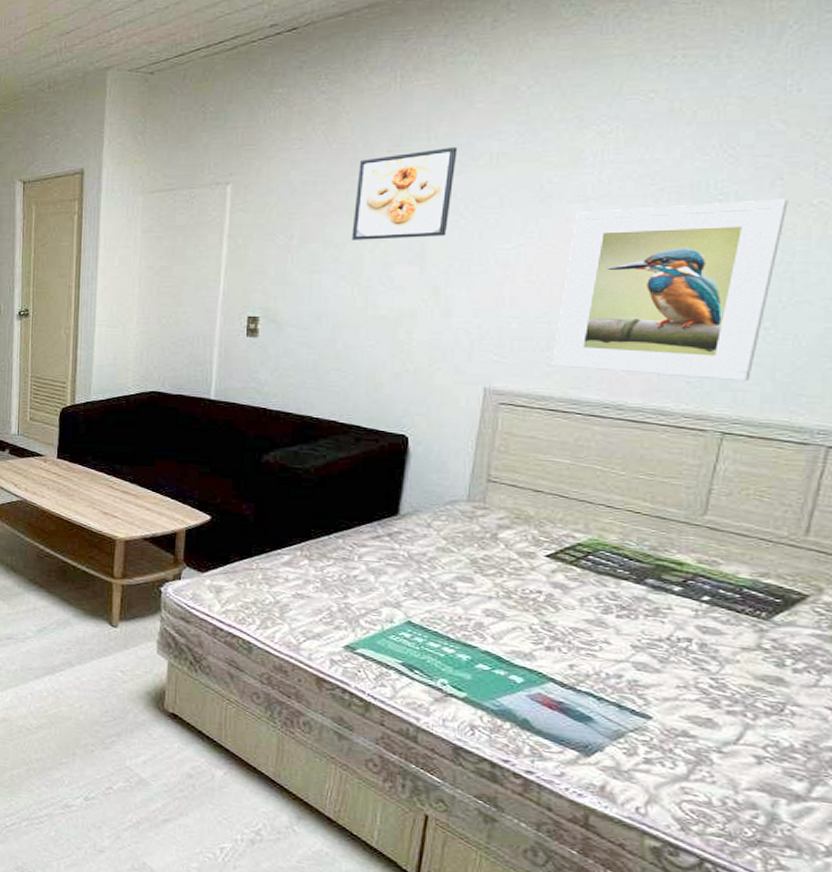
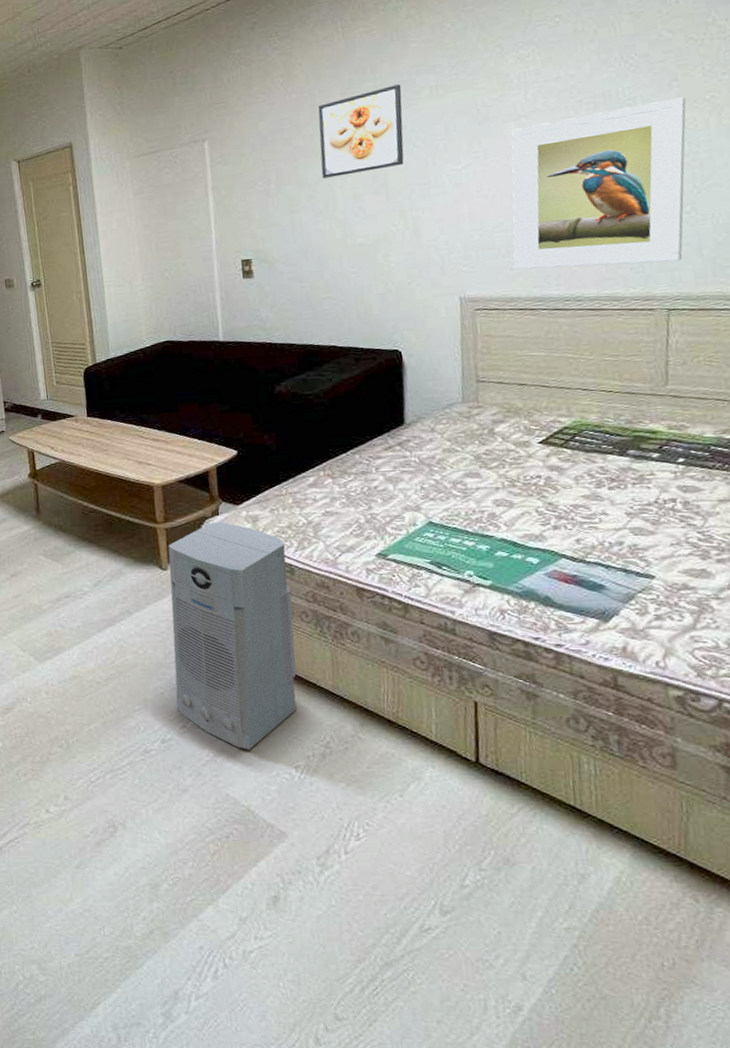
air purifier: none [105,586,247,823] -> present [168,521,297,750]

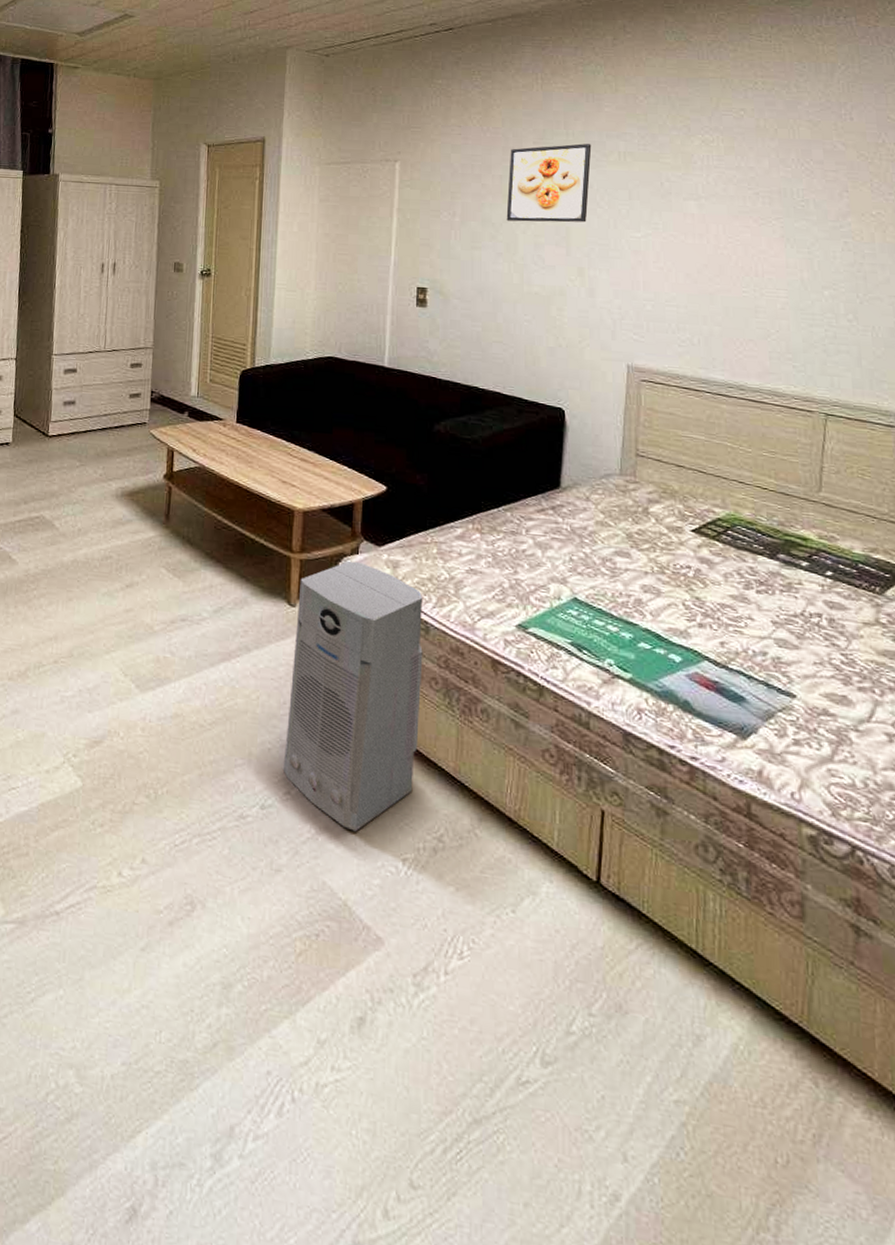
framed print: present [512,97,686,270] -> none [682,208,854,368]

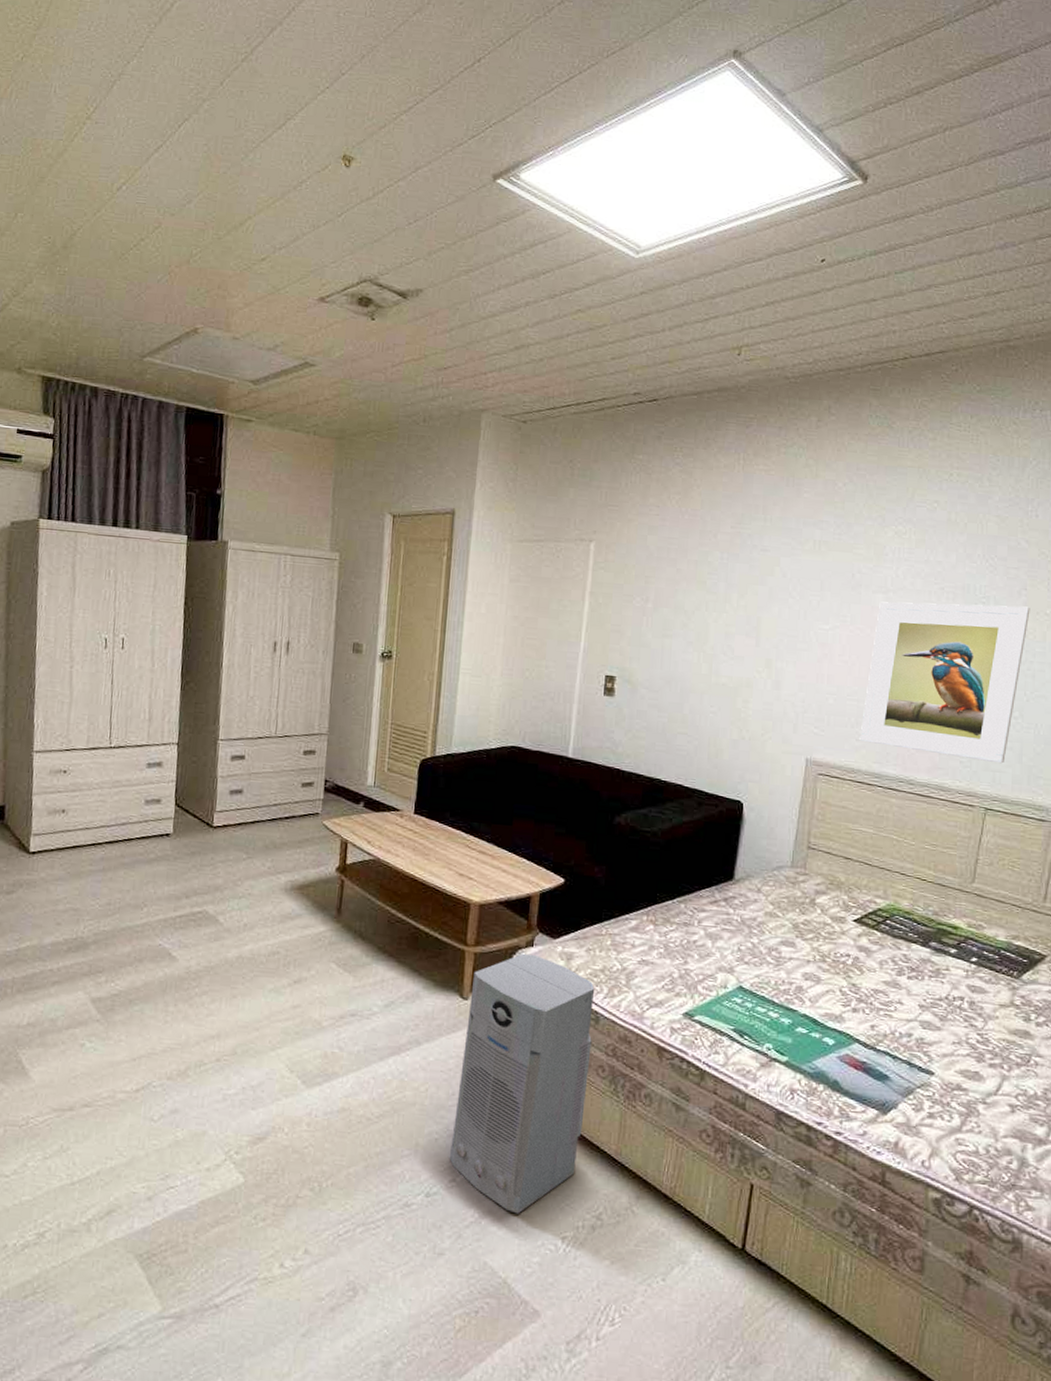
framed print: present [506,143,592,223] -> none [699,530,788,613]
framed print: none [682,208,854,368] -> present [859,601,1030,764]

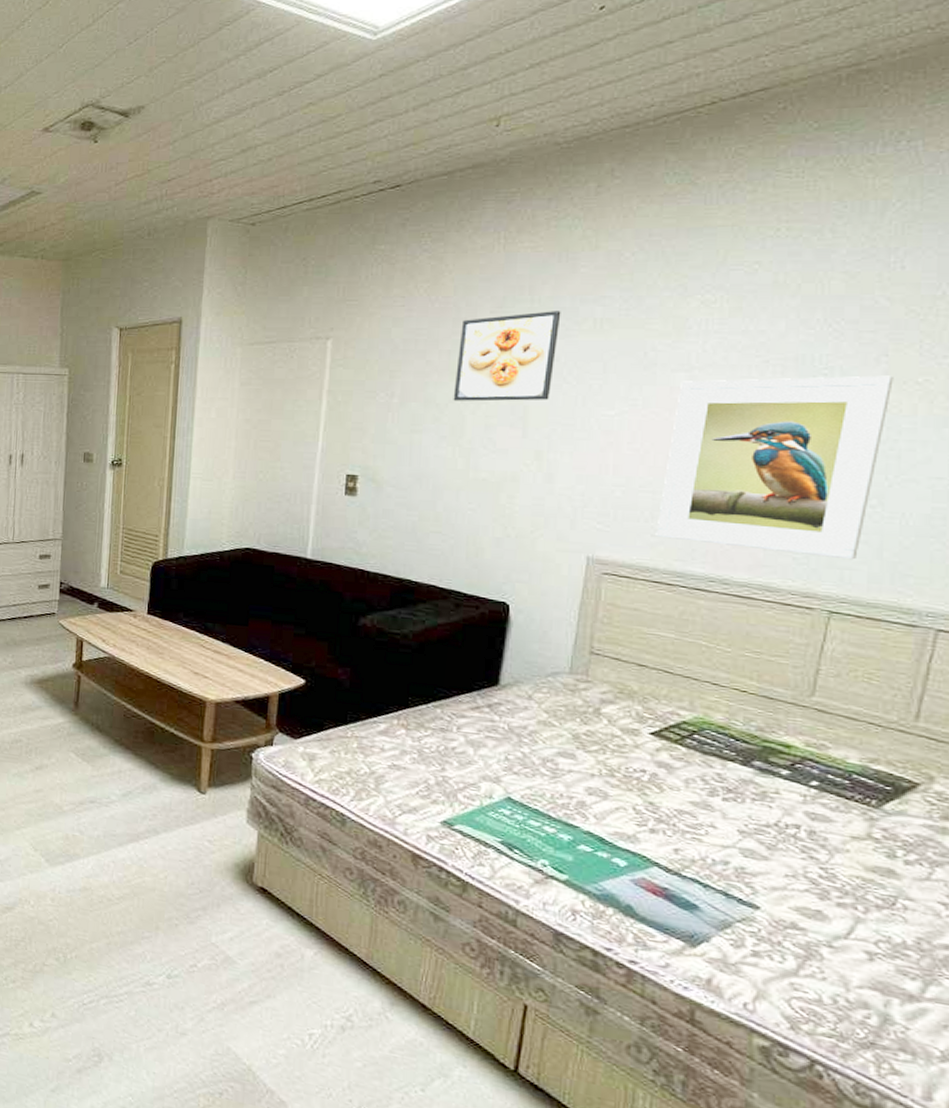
air purifier: present [449,953,595,1214] -> none [189,752,341,1005]
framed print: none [699,530,788,613] -> present [453,311,561,402]

